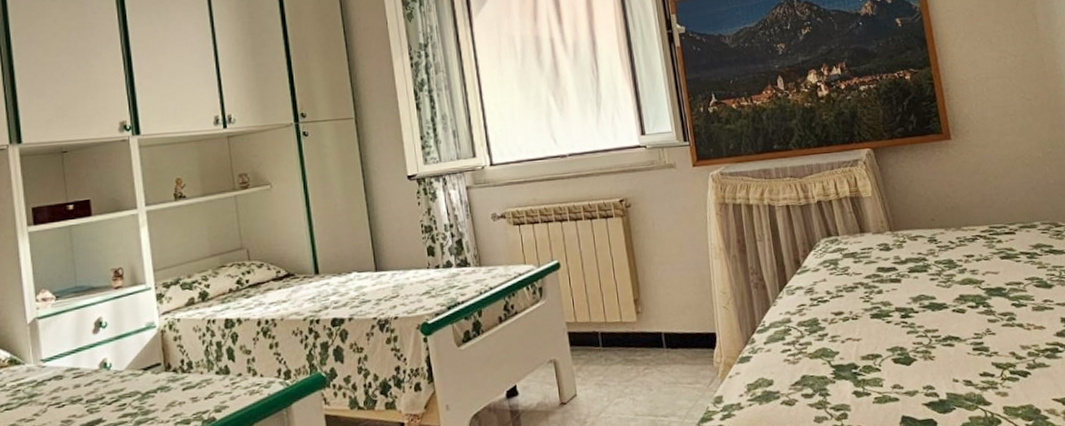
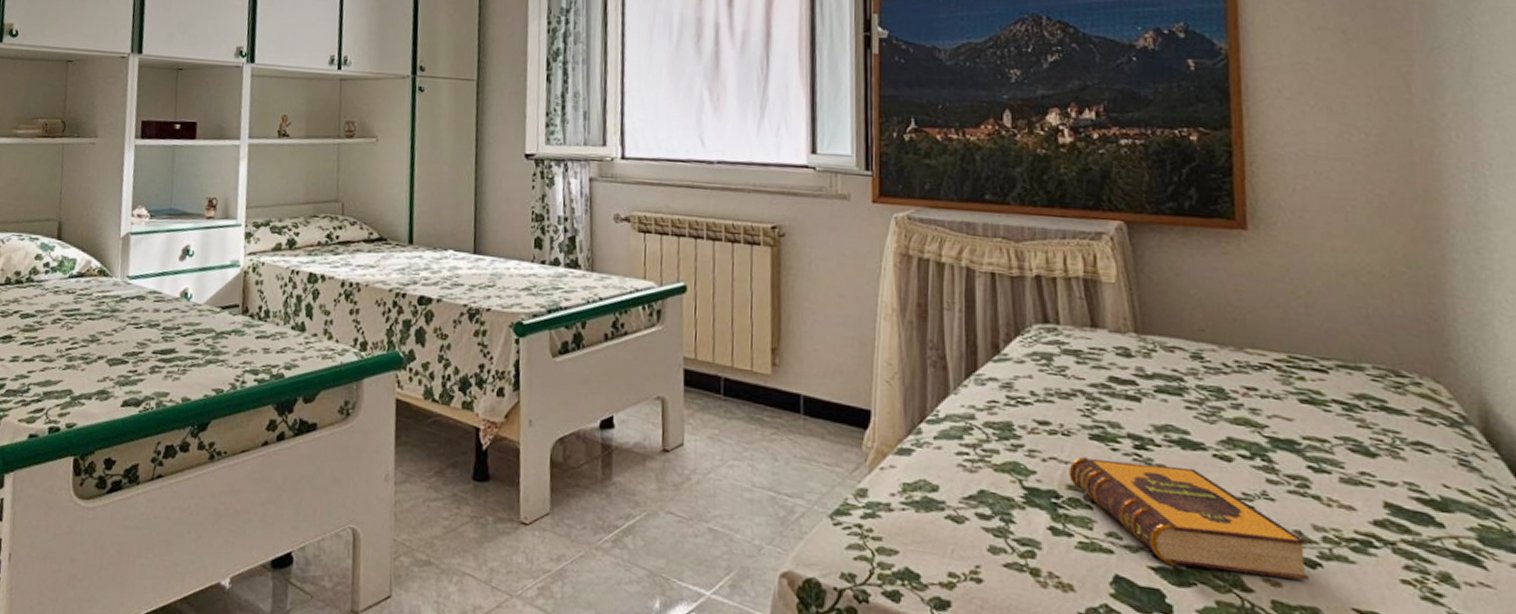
hardback book: none [860,323,1024,399] -> present [1069,456,1309,581]

